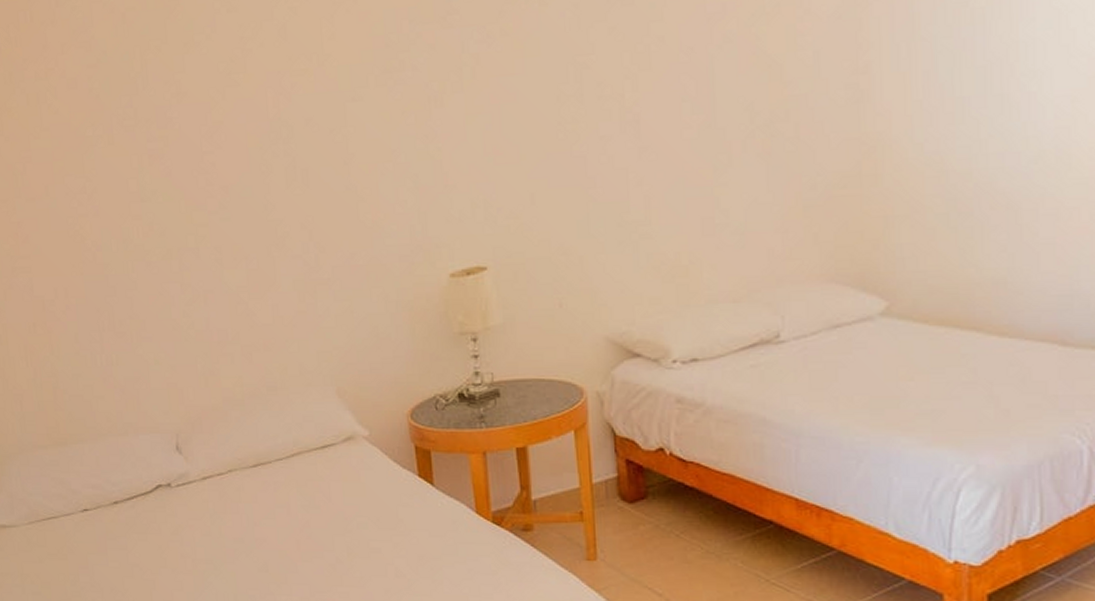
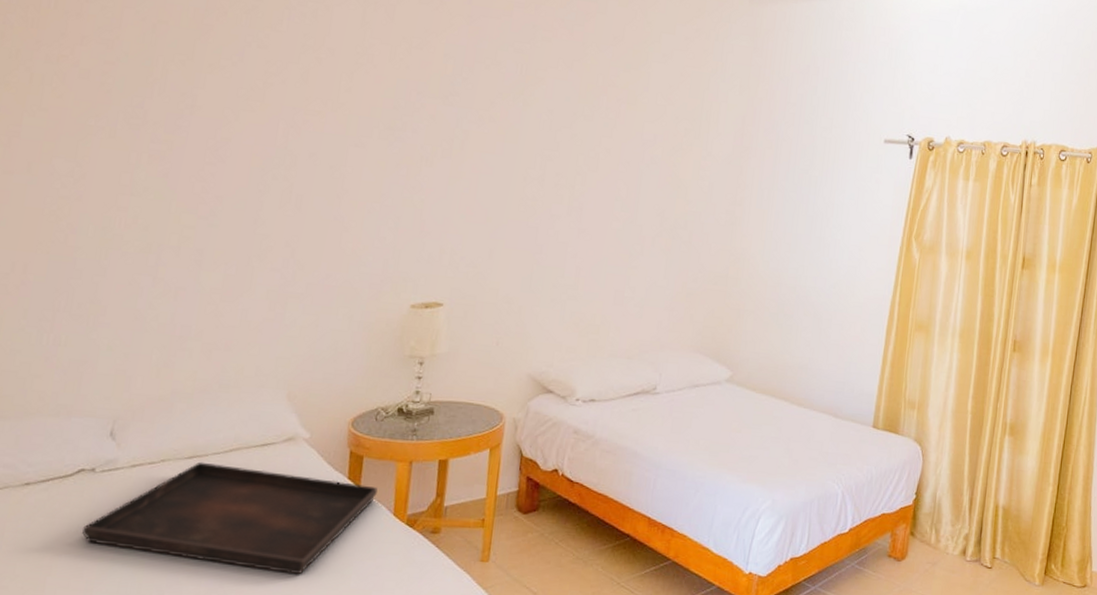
serving tray: none [172,469,453,582] -> present [81,461,378,575]

